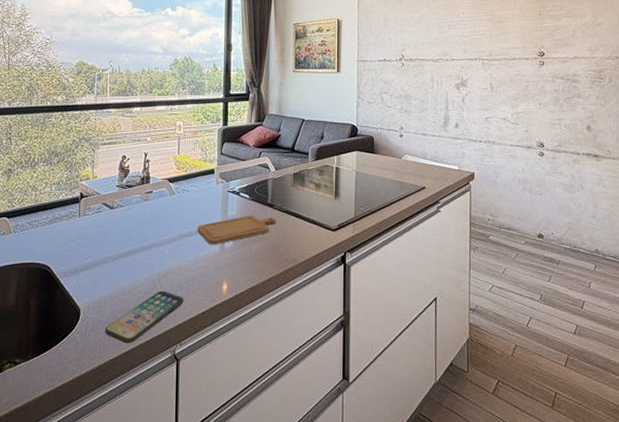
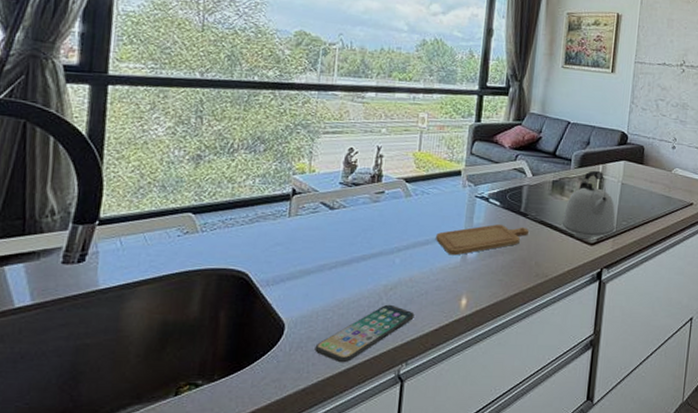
kettle: none [305,161,354,226] -> present [561,170,616,240]

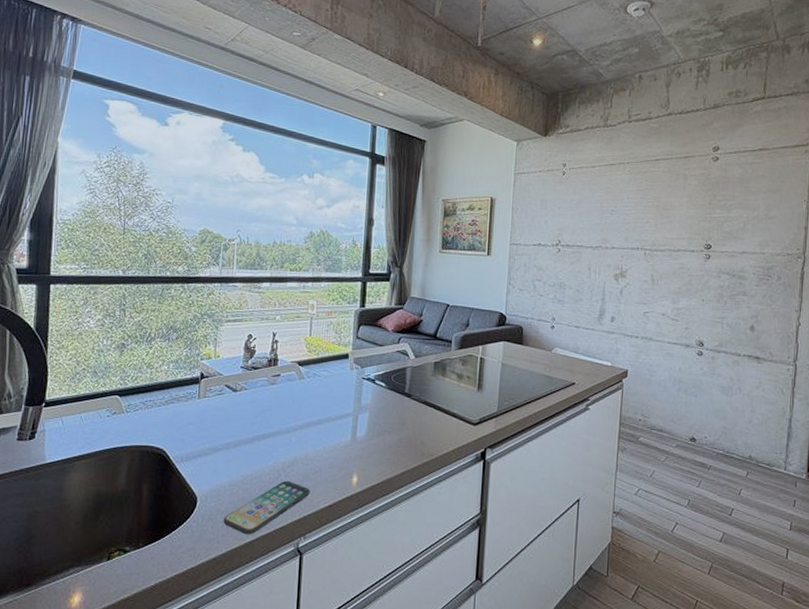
chopping board: present [436,224,529,256] -> none [328,405,413,435]
kettle: present [561,170,616,240] -> none [445,351,497,420]

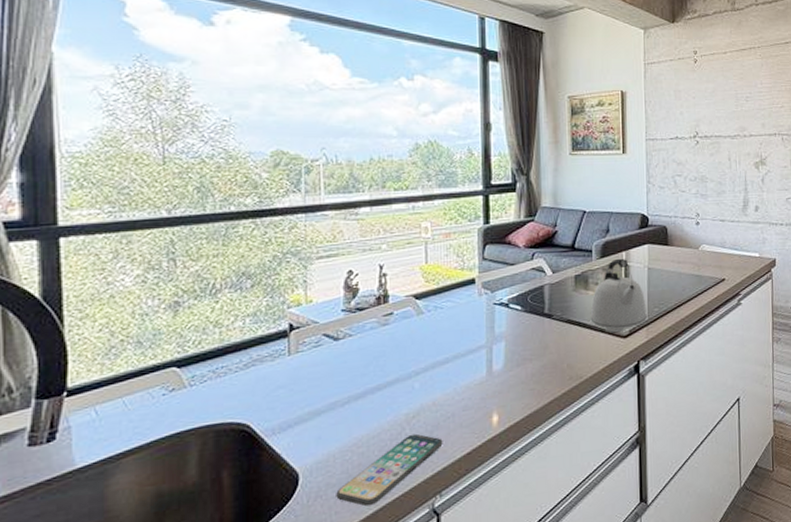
kettle: none [445,351,497,420] -> present [590,258,647,333]

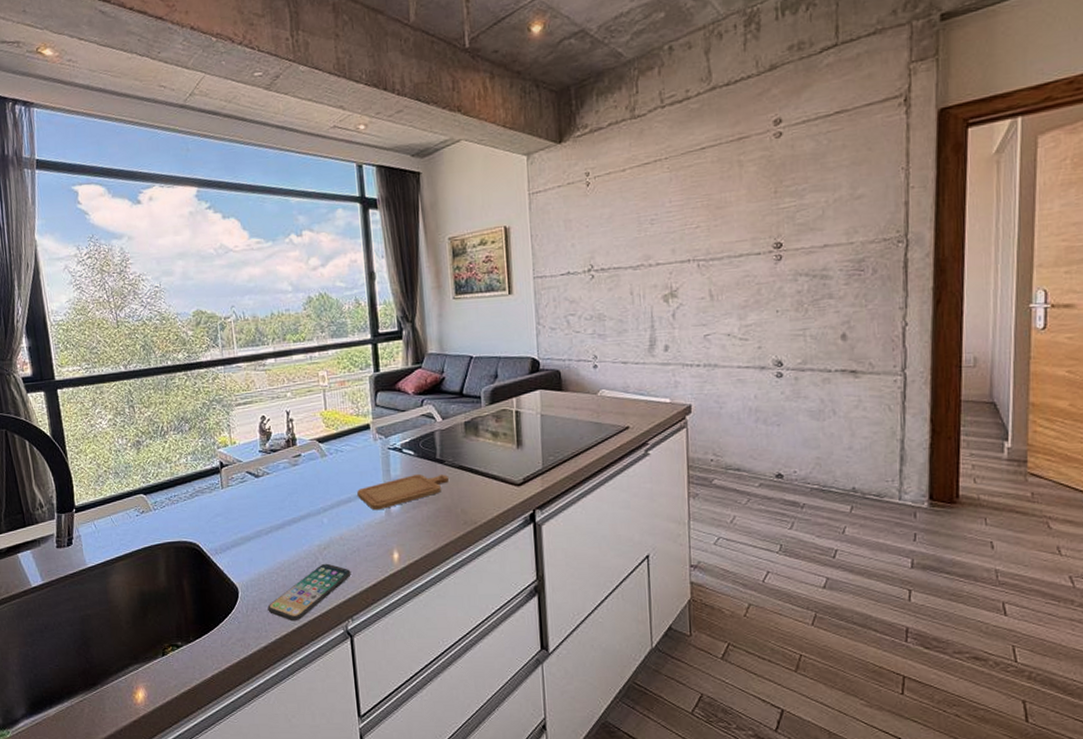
chopping board: none [456,329,556,371] -> present [357,474,449,511]
kettle: present [590,258,647,333] -> none [482,404,541,480]

